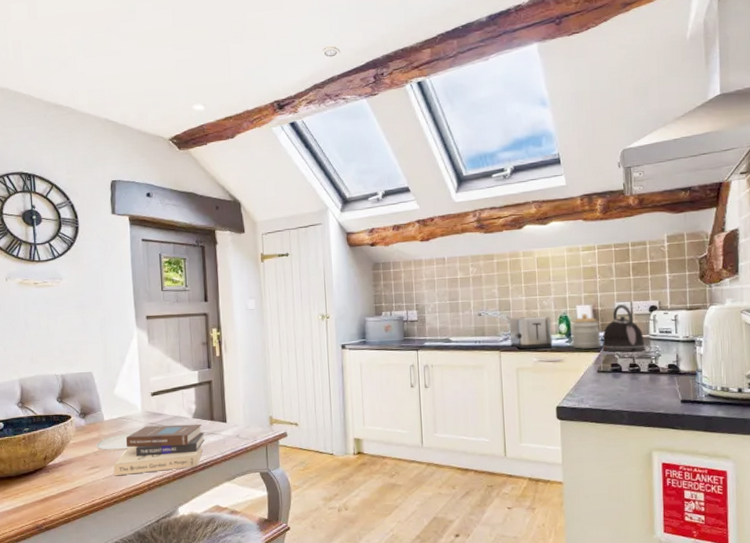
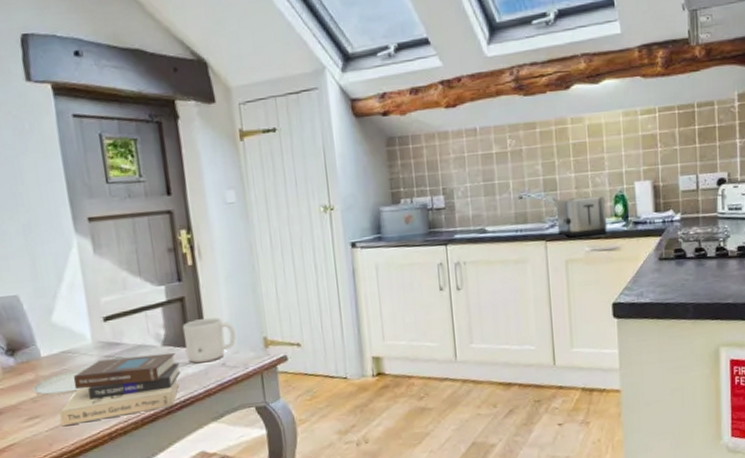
mug: none [208,398,249,434] -> present [182,317,236,364]
jar: present [572,314,601,349] -> none [629,191,663,234]
kettle: present [601,304,646,353] -> none [663,178,713,236]

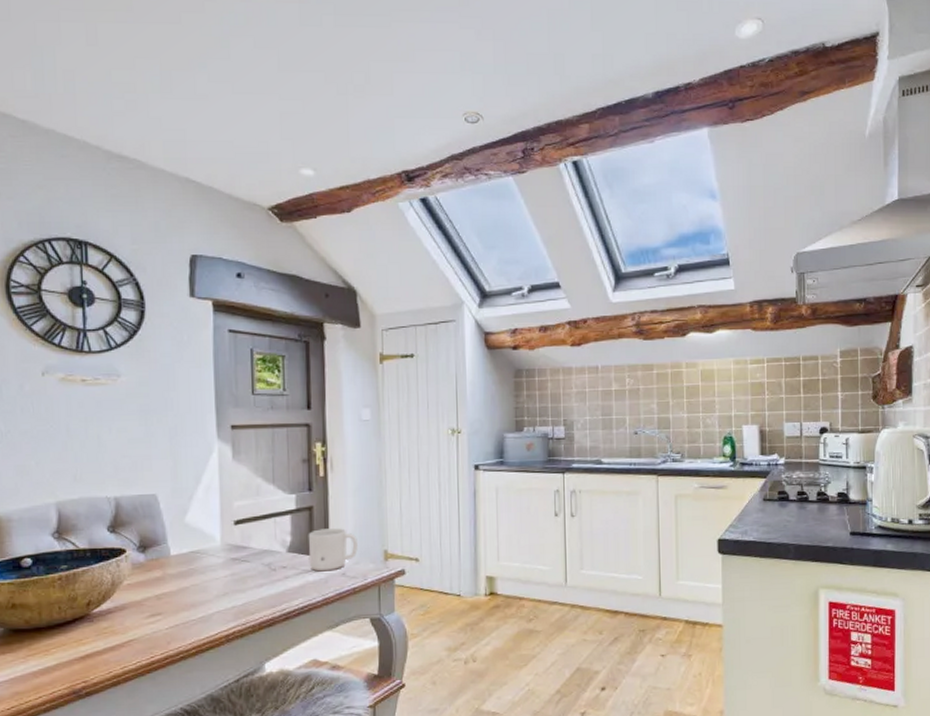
plate: present [33,369,85,396] -> none [159,570,211,594]
books: present [59,352,181,427] -> none [181,559,302,626]
toaster: present [555,195,607,238] -> none [668,435,716,474]

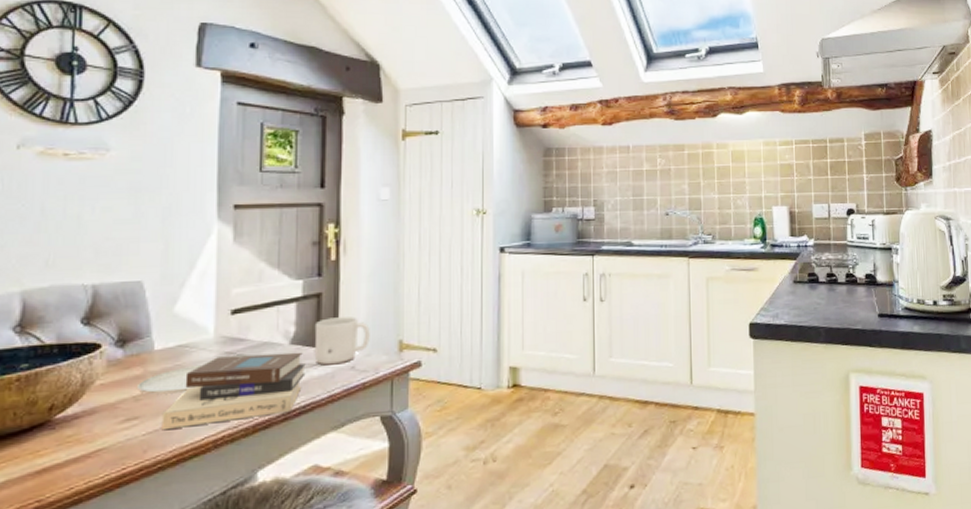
plate: none [159,570,211,594] -> present [138,366,201,395]
books: none [181,559,302,626] -> present [161,352,306,431]

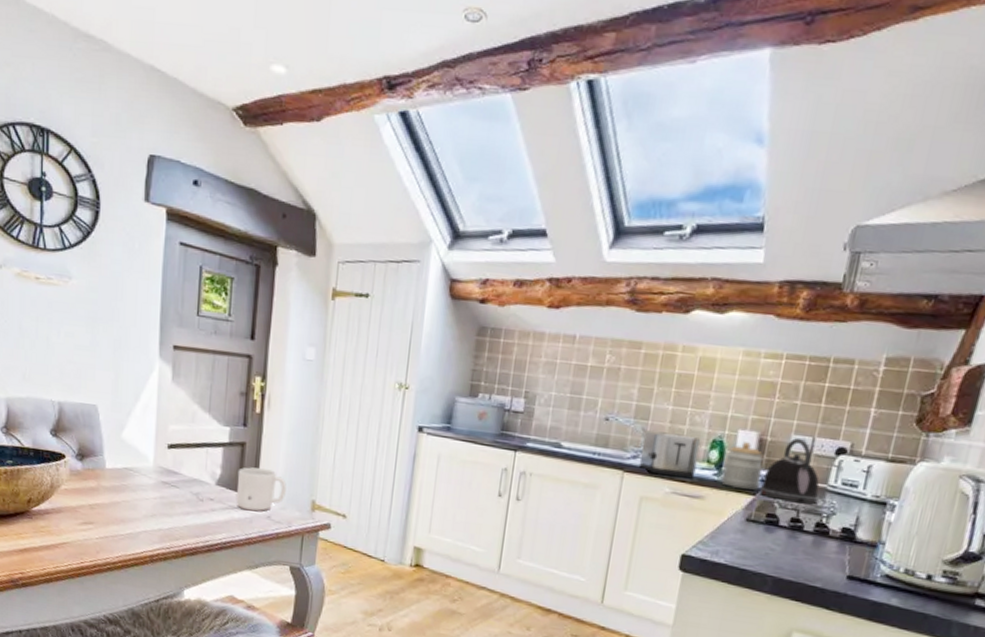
plate: present [138,366,201,395] -> none [93,488,142,510]
books: present [161,352,306,431] -> none [110,484,228,546]
toaster: none [699,216,746,256] -> present [639,429,701,479]
jar: none [767,216,798,256] -> present [721,442,764,490]
kettle: none [798,207,843,261] -> present [759,438,819,505]

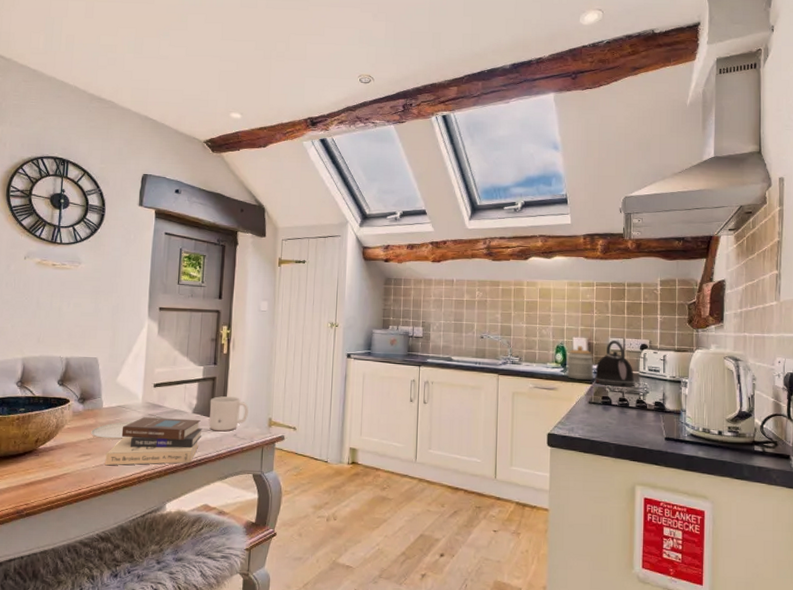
plate: none [93,488,142,510] -> present [91,422,132,440]
books: none [110,484,228,546] -> present [105,417,203,466]
toaster: present [639,429,701,479] -> none [508,342,549,376]

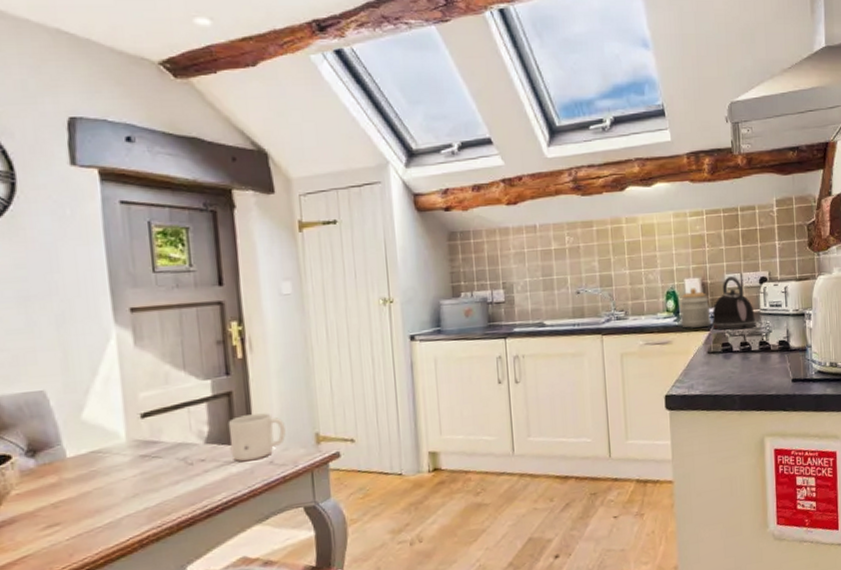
plate: present [91,422,132,440] -> none [55,470,117,501]
books: present [105,417,203,466] -> none [83,450,224,535]

